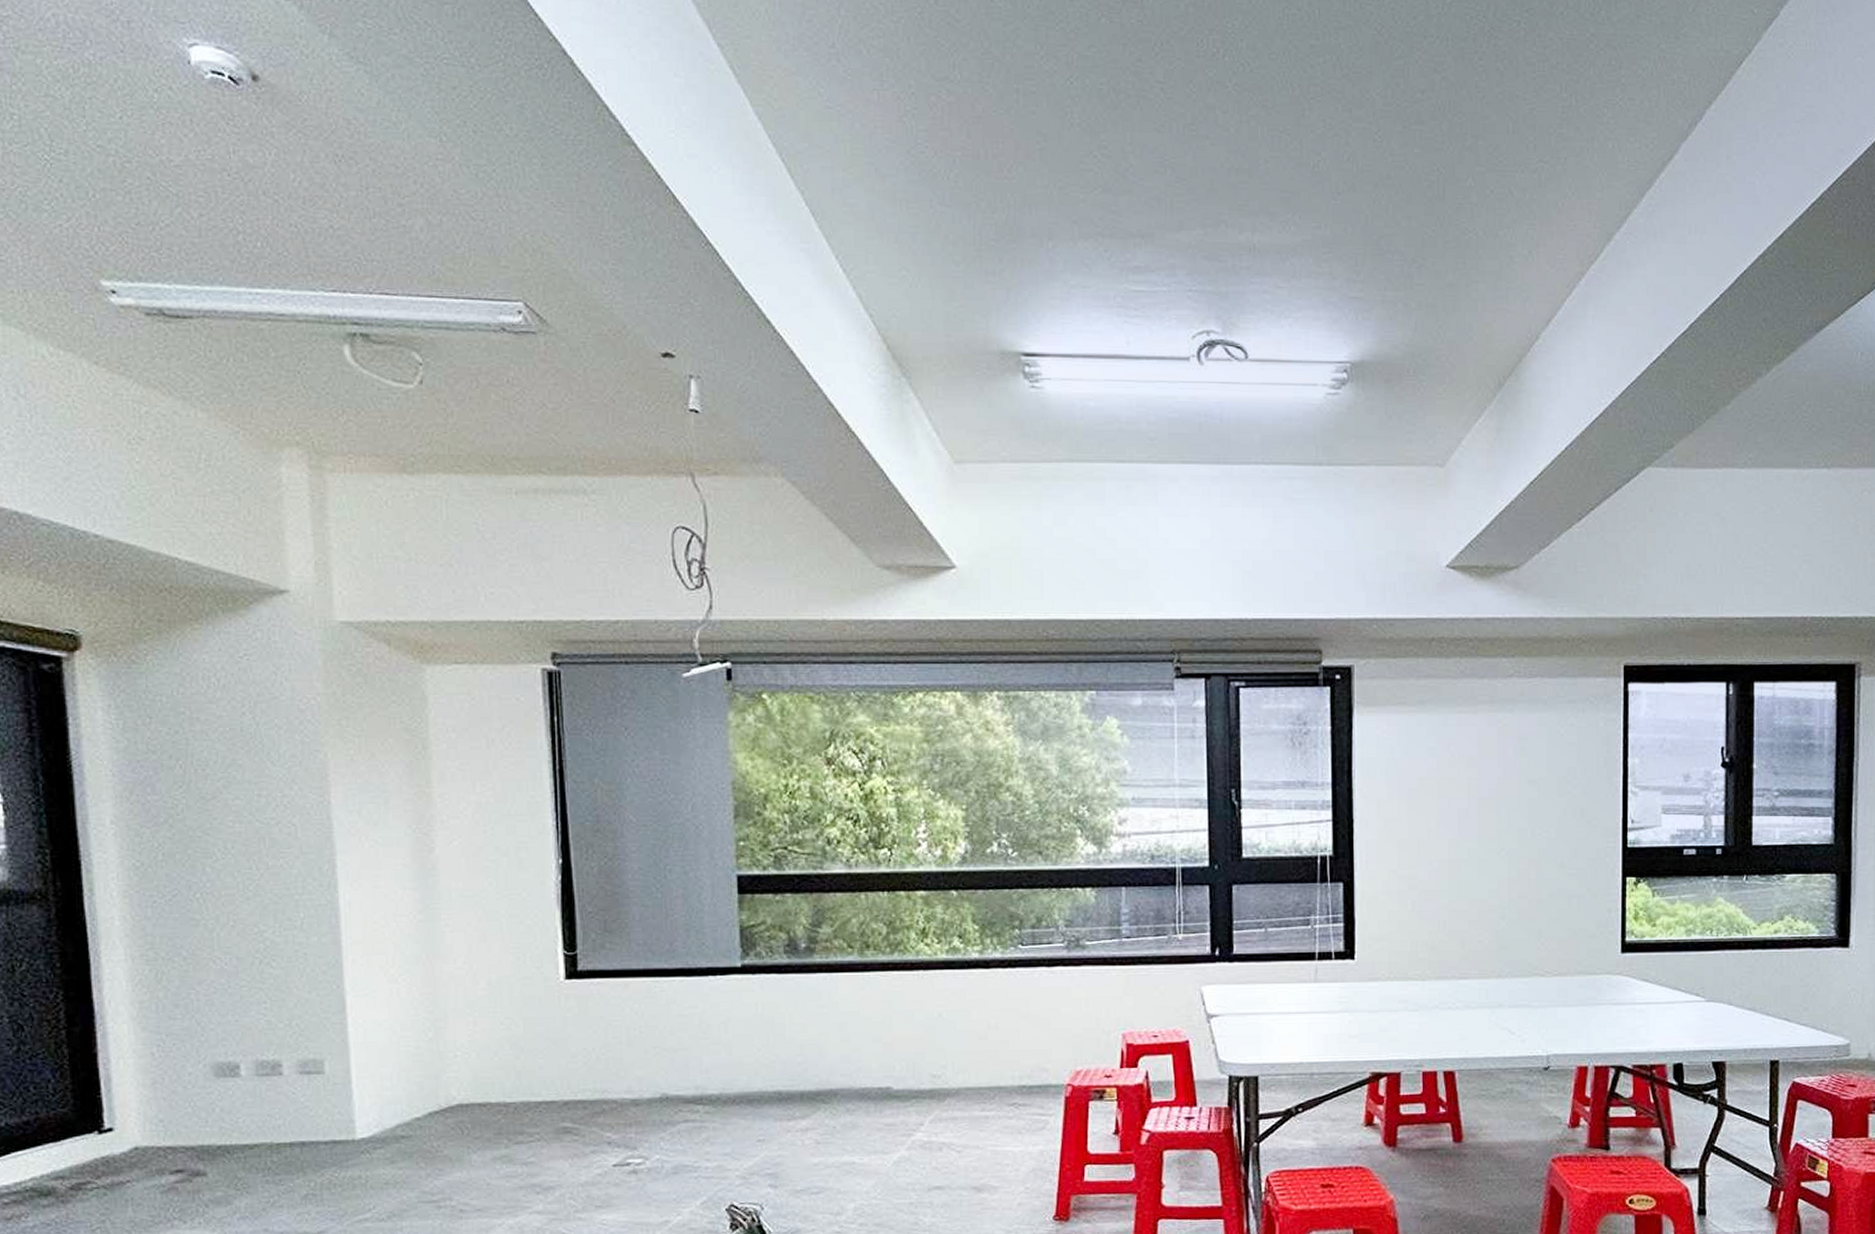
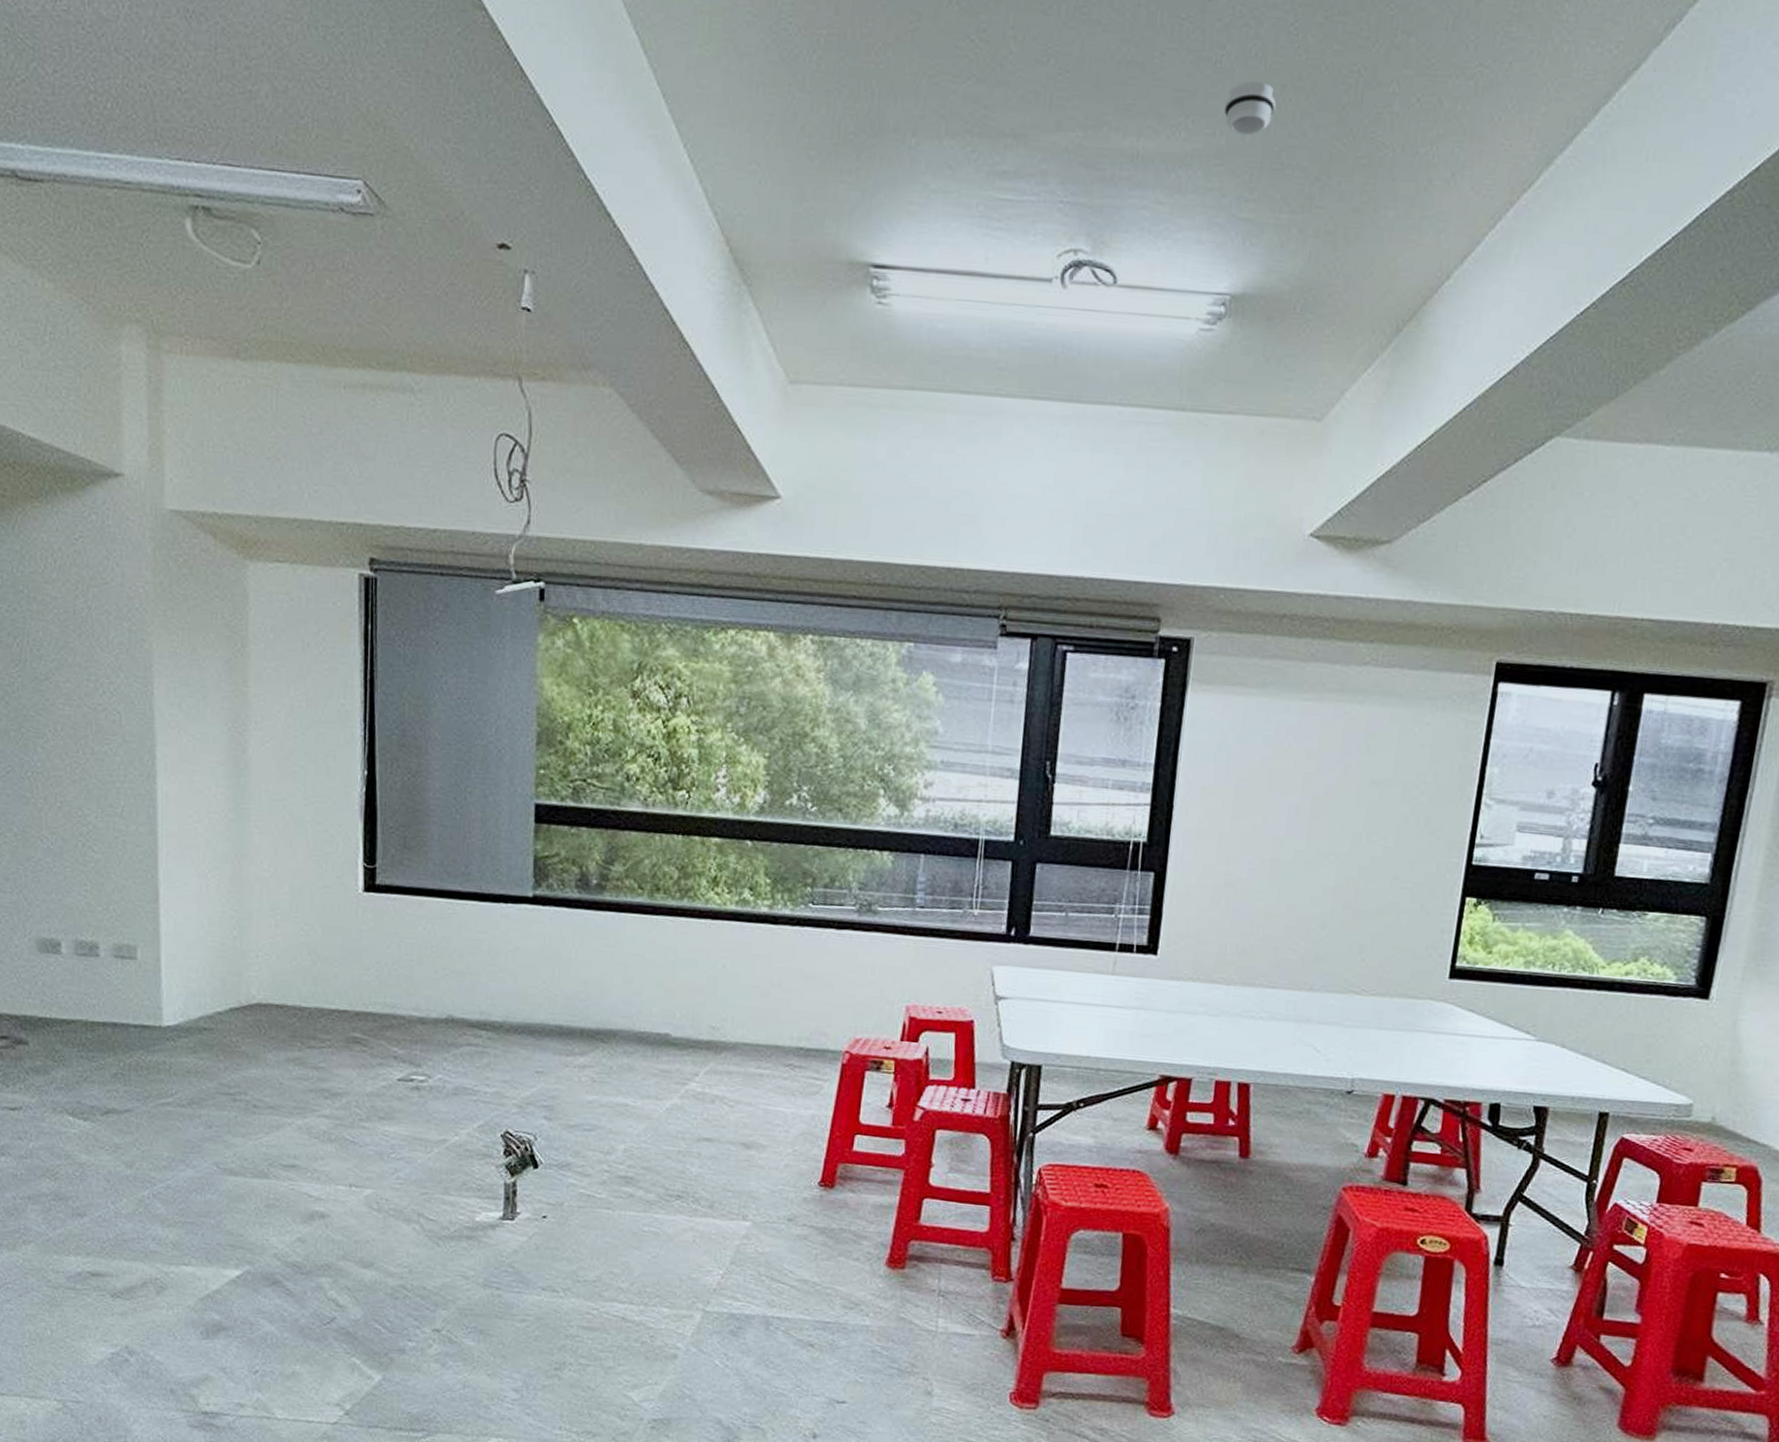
smoke detector: none [1325,181,1371,227] -> present [1224,80,1276,136]

